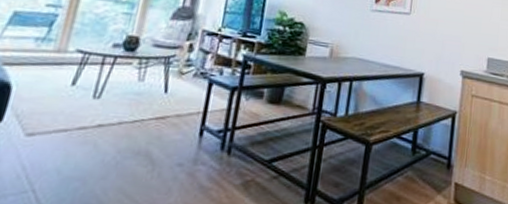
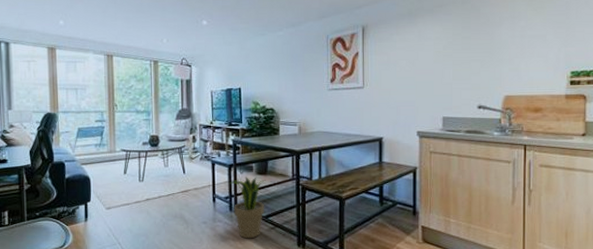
potted plant: none [226,105,278,191] -> present [229,177,266,239]

